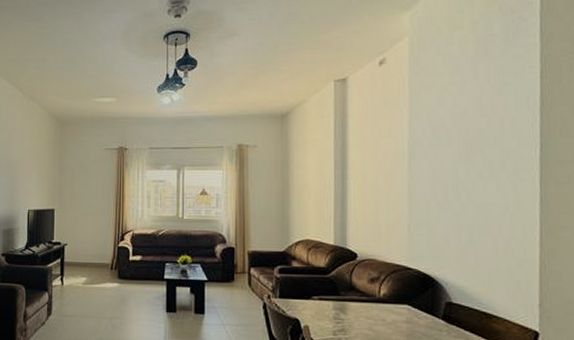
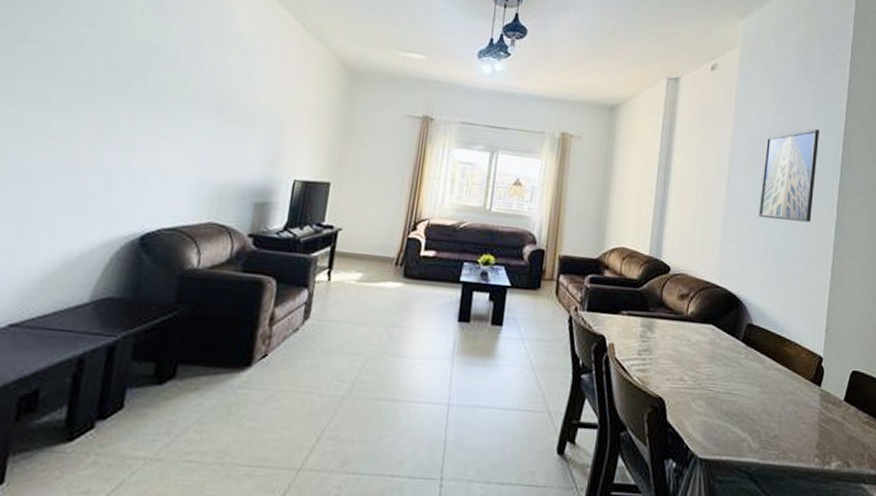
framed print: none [446,103,511,200] -> present [758,128,819,223]

